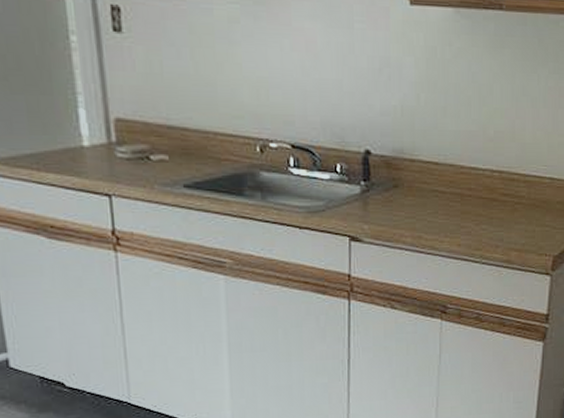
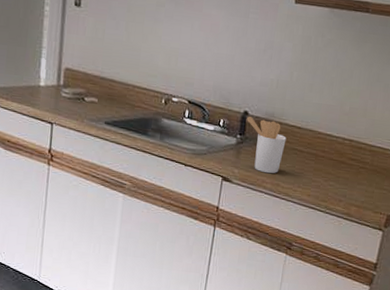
utensil holder: none [369,155,423,225] -> present [246,116,287,174]

